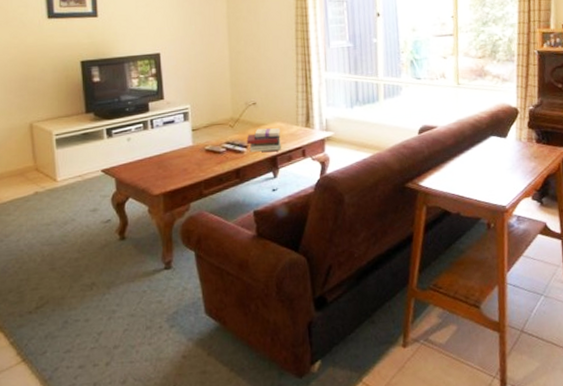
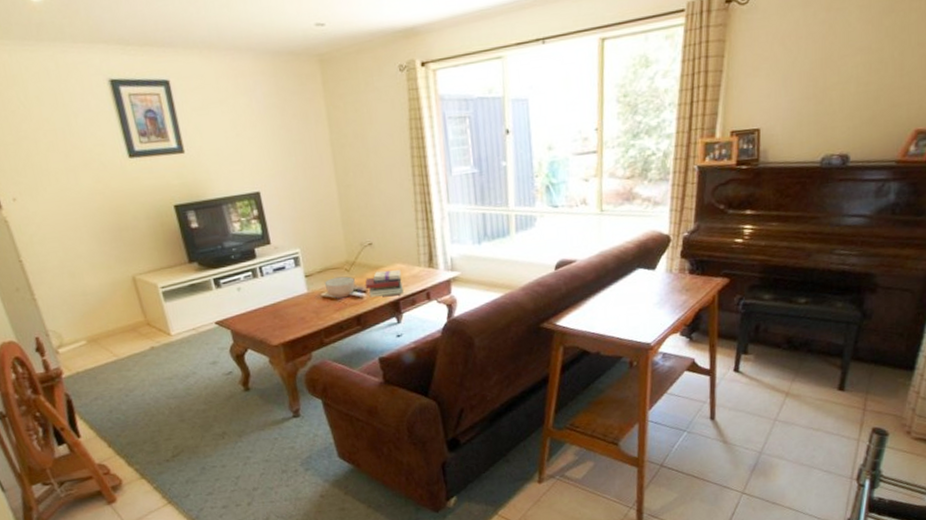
bowl: none [209,132,238,152] -> present [324,276,356,299]

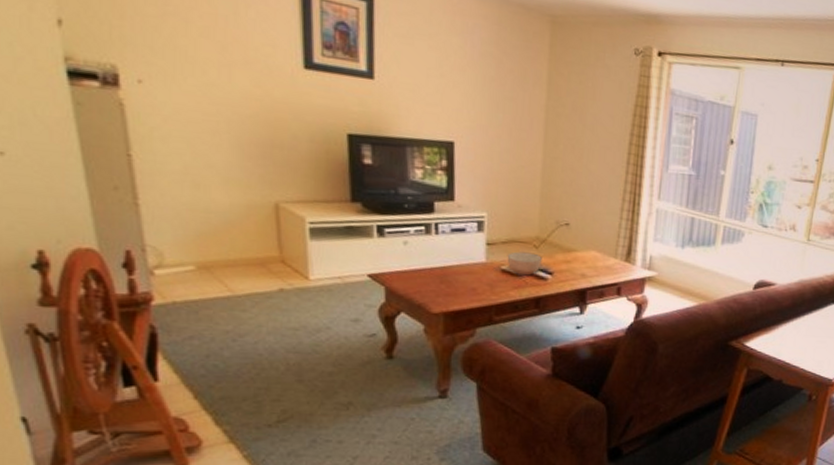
books: present [365,270,403,297] -> none [552,254,594,285]

